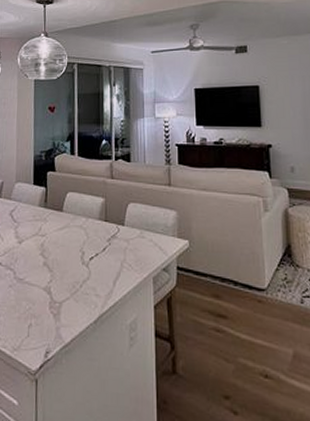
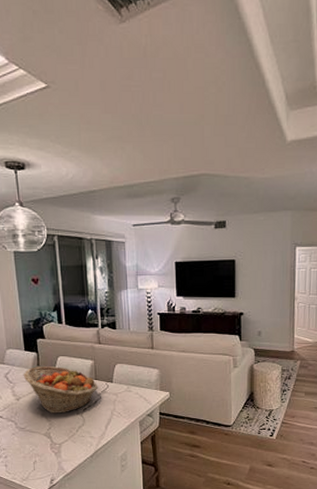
fruit basket: none [28,202,108,263] -> present [23,365,99,414]

